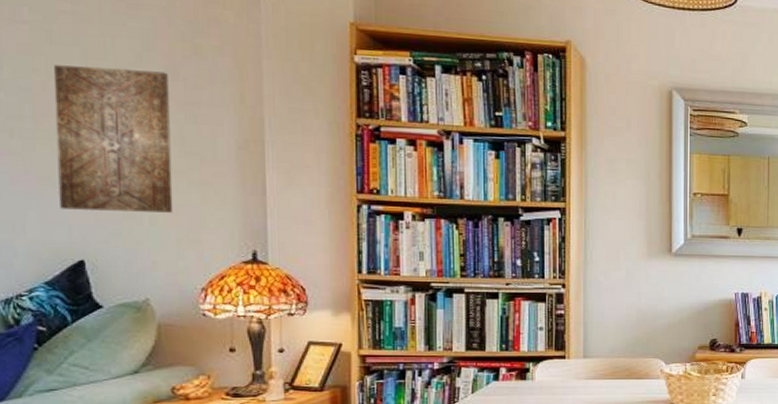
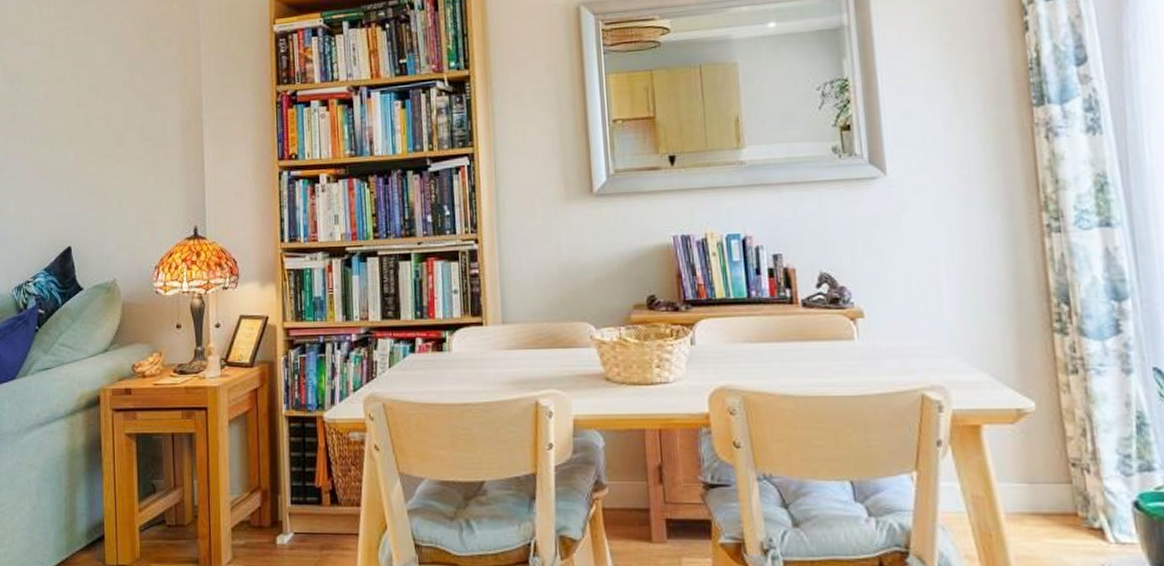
wall art: present [54,65,174,213] -> none [53,68,134,201]

